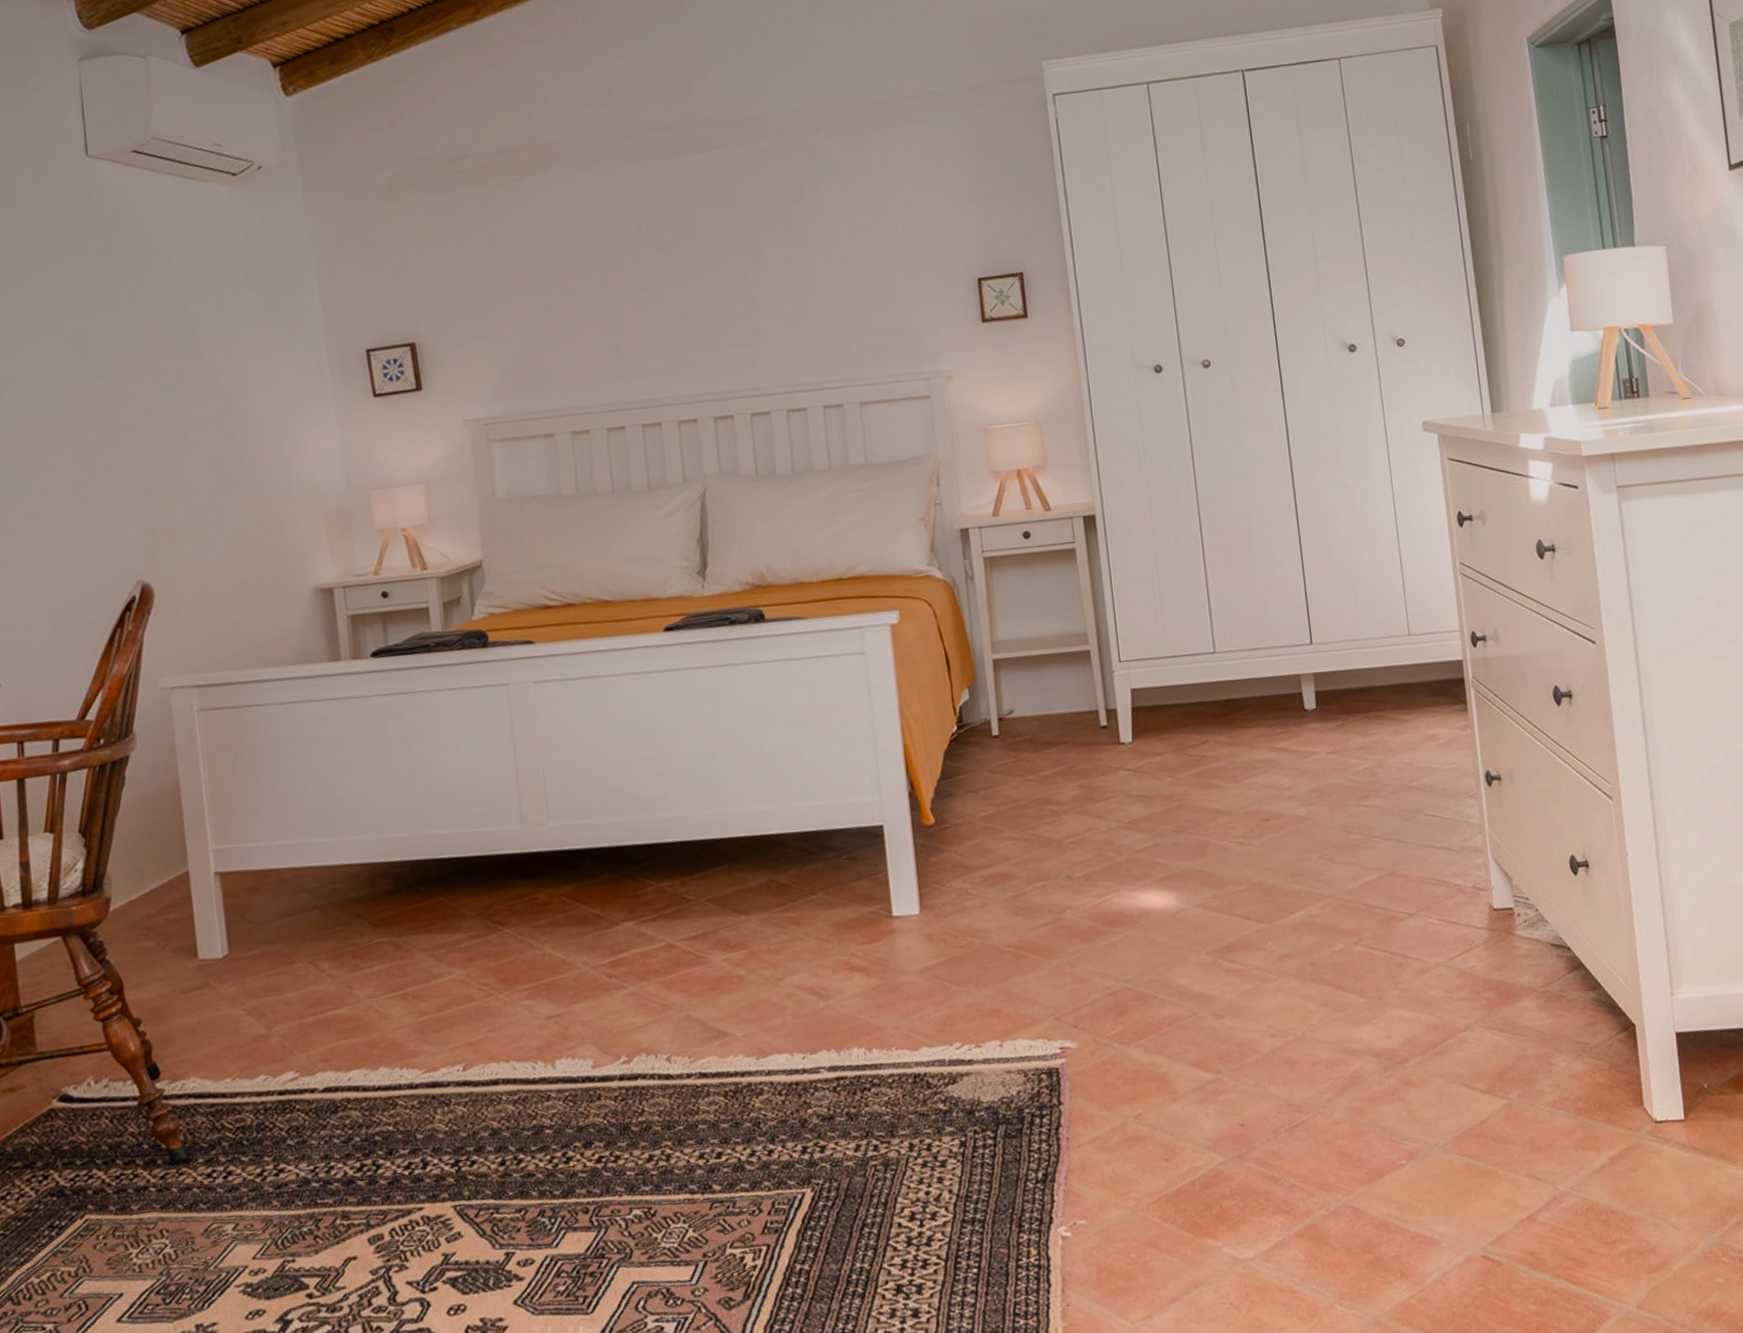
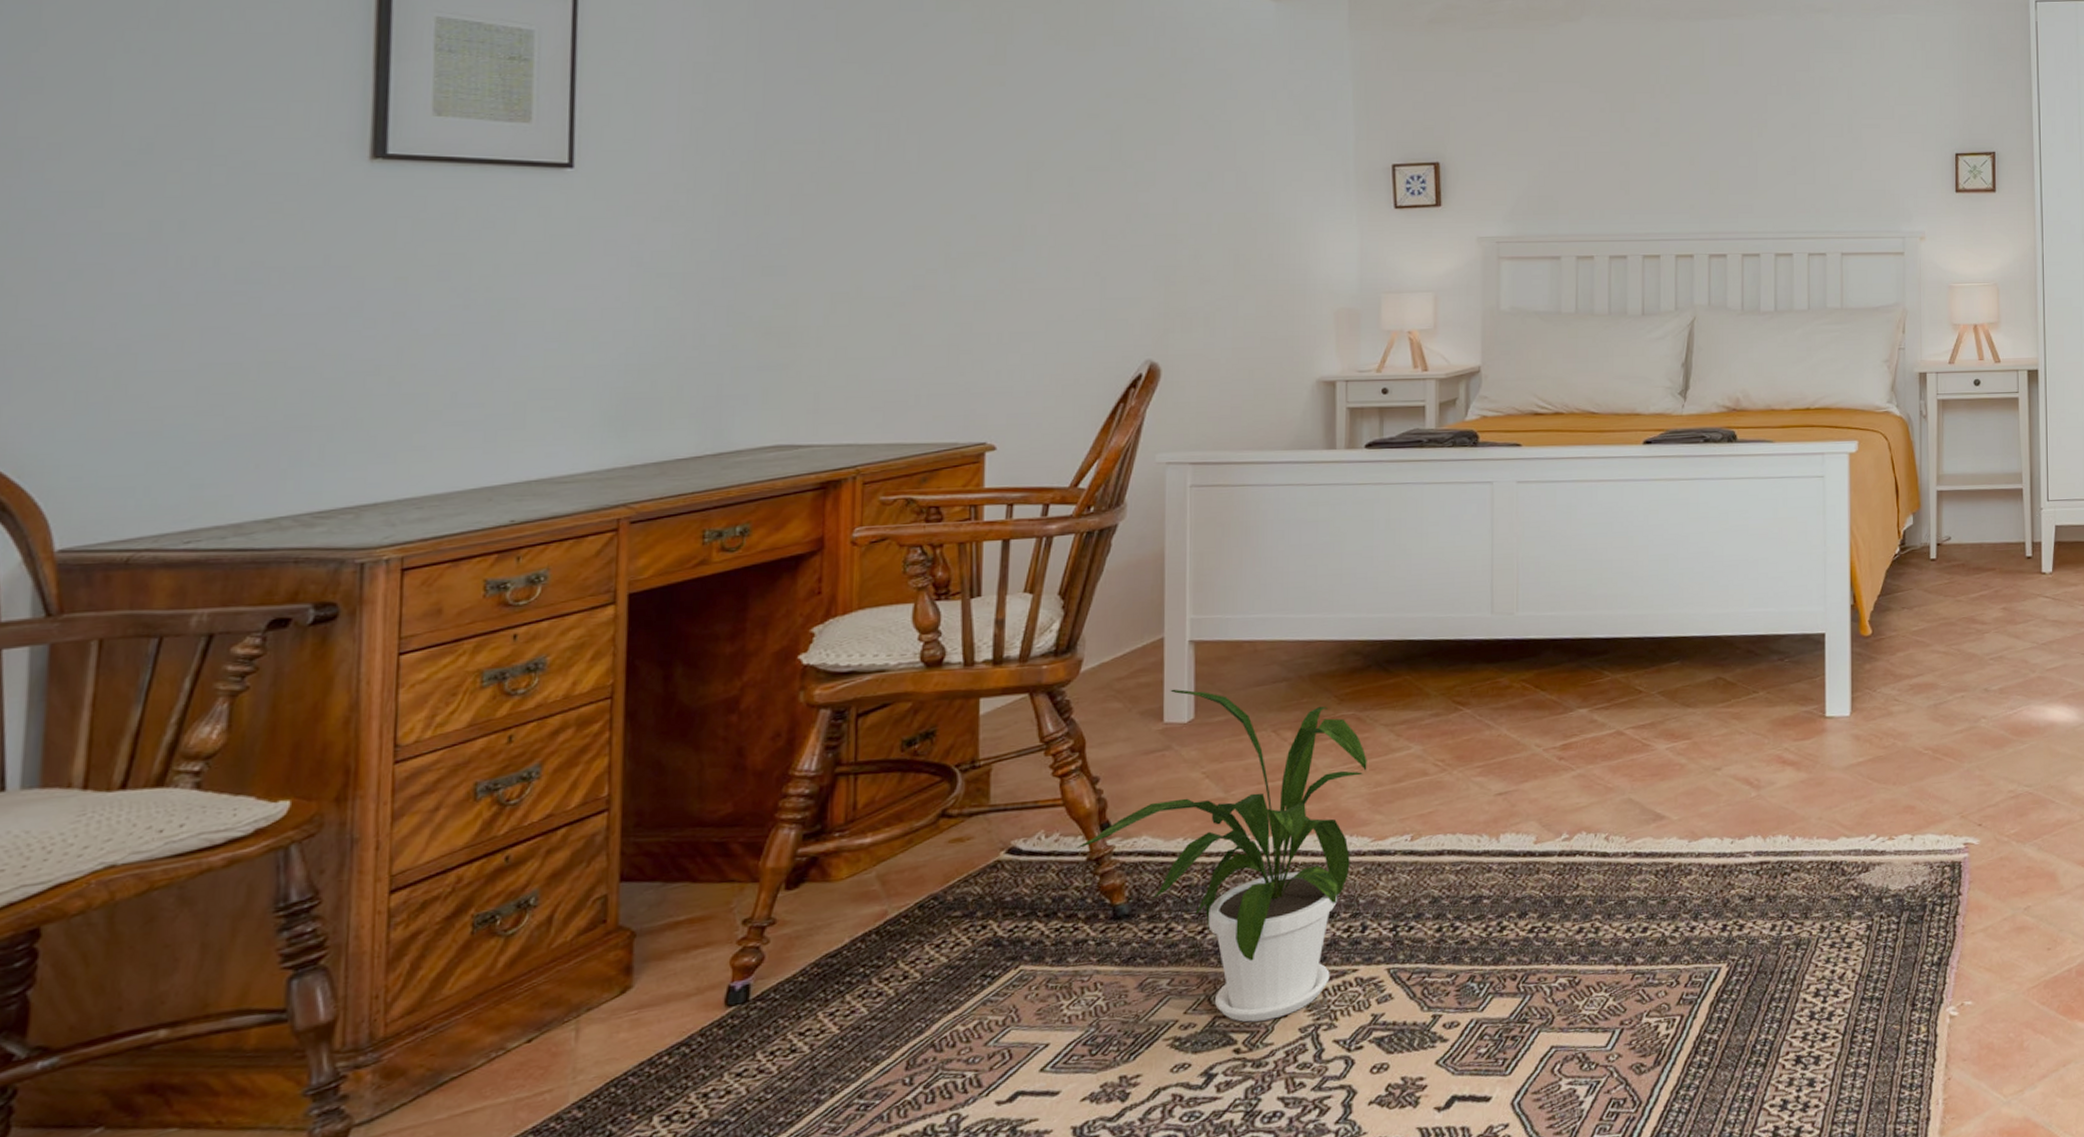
house plant: none [126,923,410,1266] -> present [1076,689,1367,1022]

